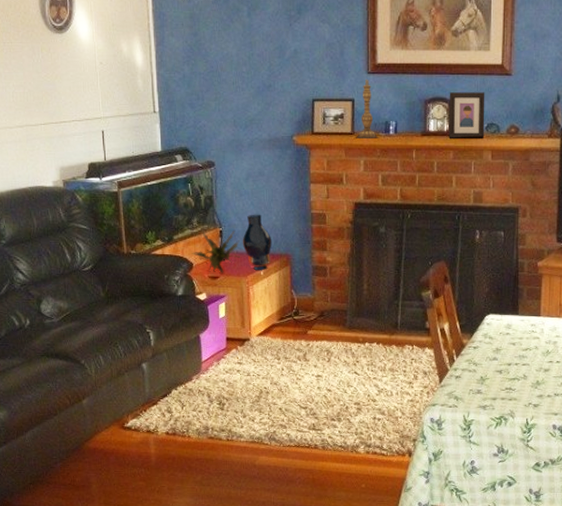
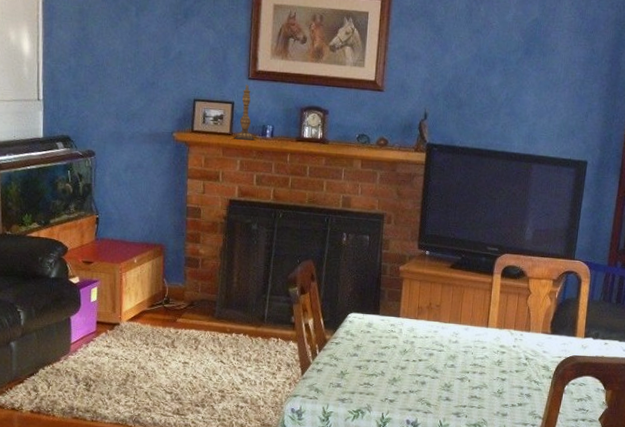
plant: present [192,230,240,273] -> none [67,216,115,259]
vase: present [242,214,272,270] -> none [117,204,148,258]
picture frame: present [448,92,485,140] -> none [322,103,358,149]

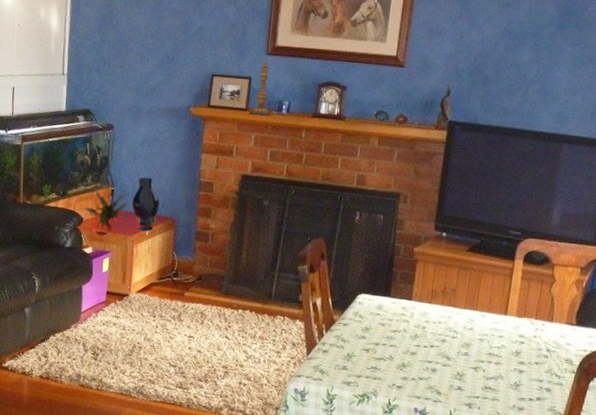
plant: none [67,216,115,259] -> present [83,188,129,230]
vase: none [117,204,148,258] -> present [131,177,160,231]

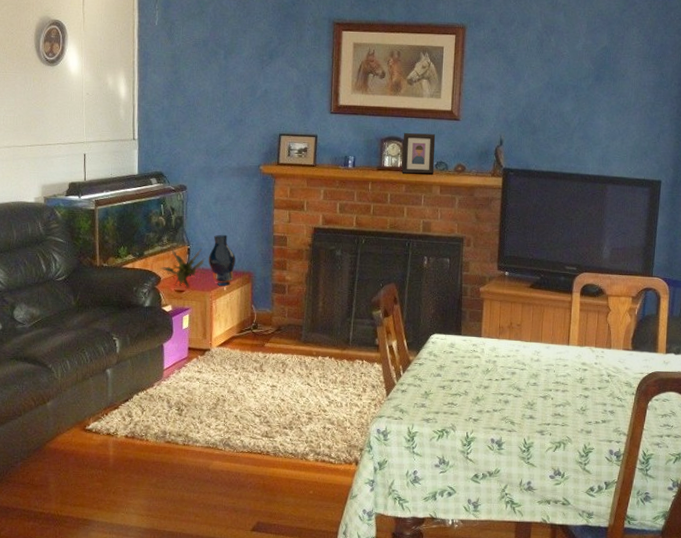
candlestick: present [248,59,272,116] -> none [316,118,339,171]
picture frame: none [338,78,378,126] -> present [401,133,436,176]

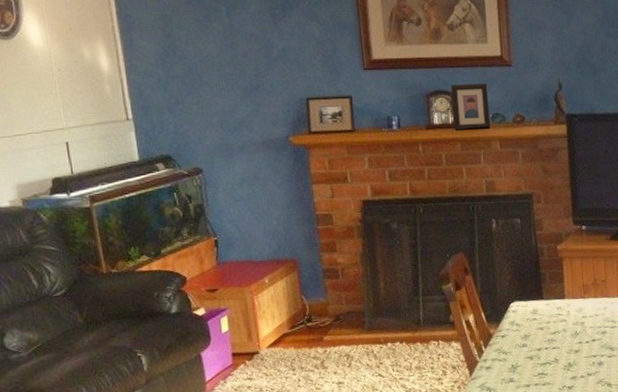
plant: present [160,248,206,288] -> none [184,239,240,285]
vase: present [208,234,236,286] -> none [241,219,277,279]

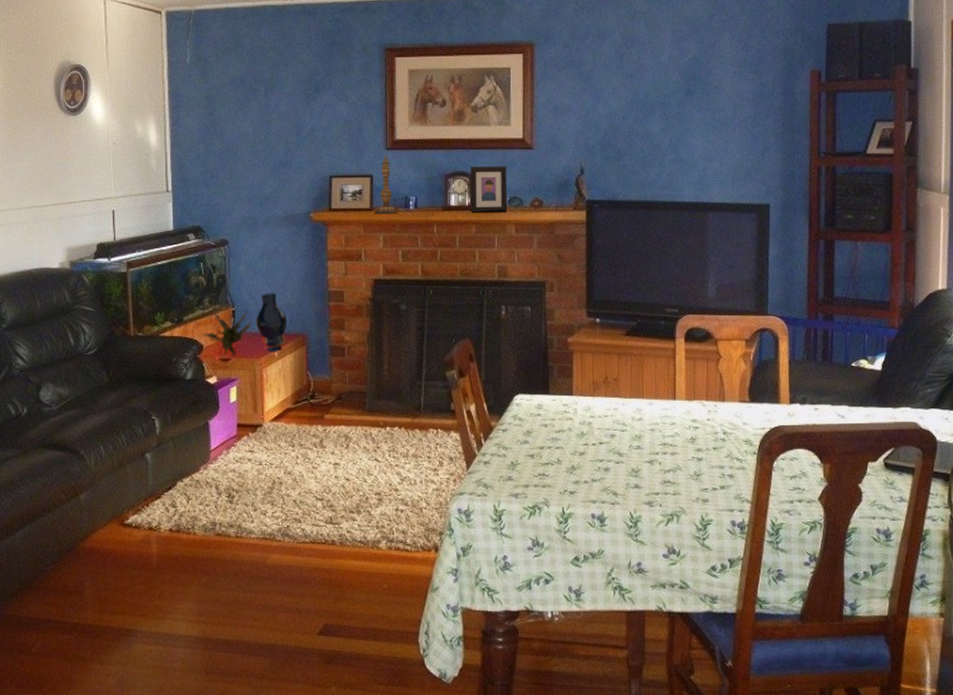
plant: none [184,239,240,285] -> present [202,310,253,355]
vase: none [241,219,277,279] -> present [255,292,288,351]
candlestick: none [356,75,383,135] -> present [373,155,399,214]

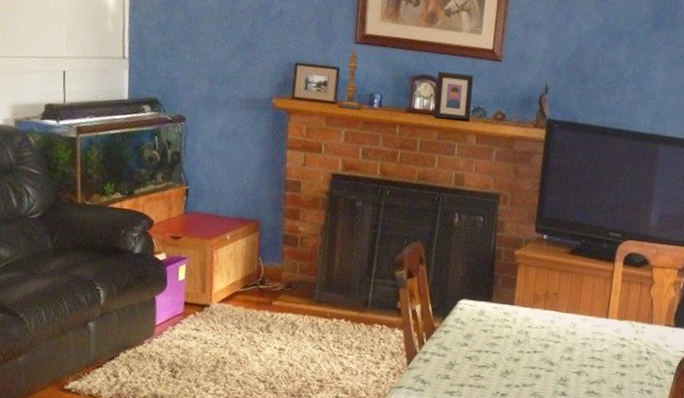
plant: present [202,310,253,355] -> none [153,187,207,234]
vase: present [255,292,288,351] -> none [209,175,242,234]

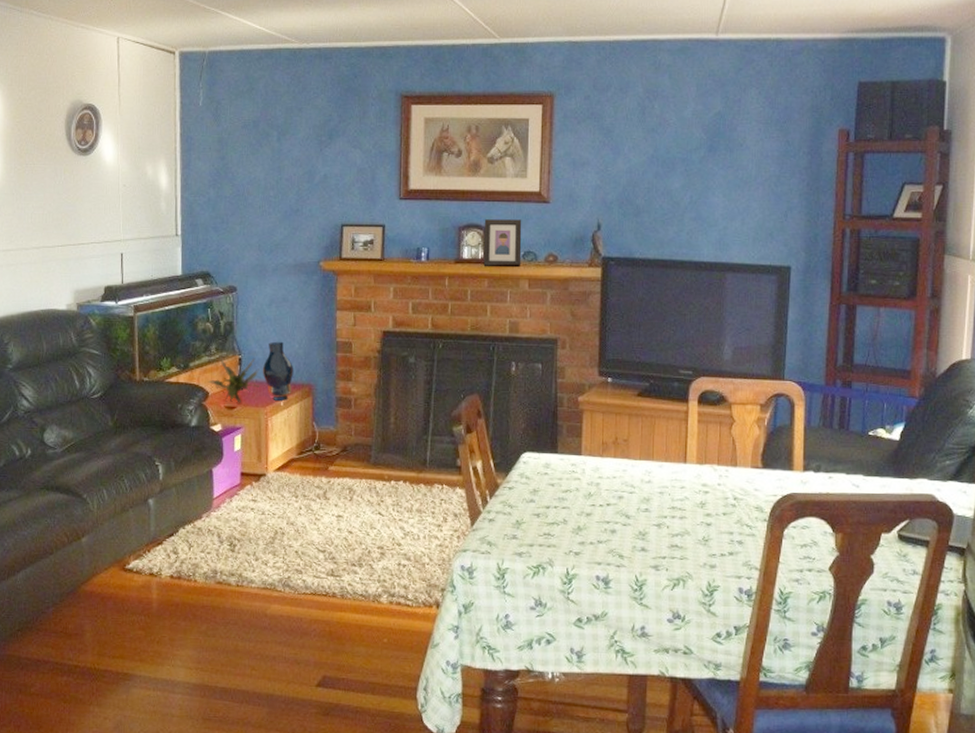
plant: none [153,187,207,234] -> present [208,358,259,403]
vase: none [209,175,242,234] -> present [262,341,294,401]
candlestick: present [337,48,363,110] -> none [384,204,411,265]

